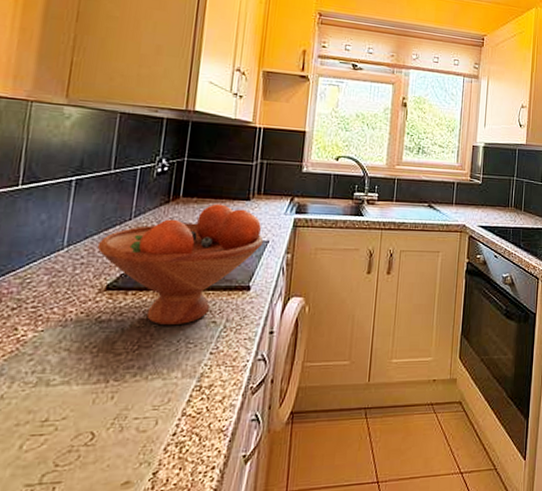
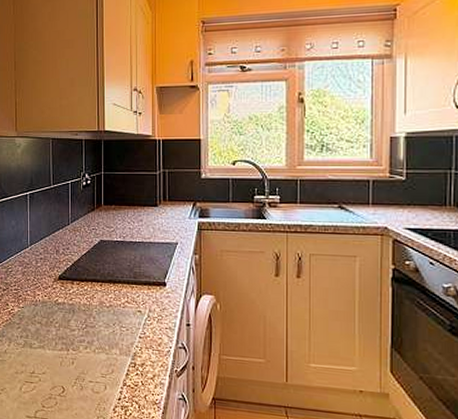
fruit bowl: present [97,203,264,326] -> none [49,210,173,312]

